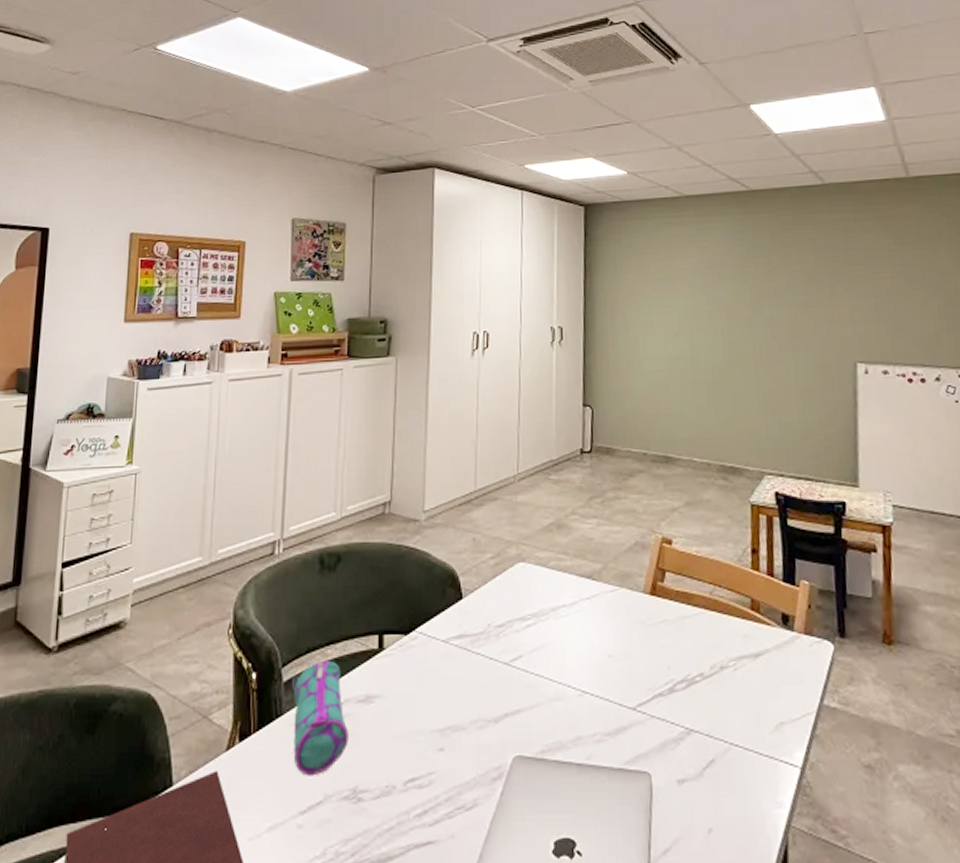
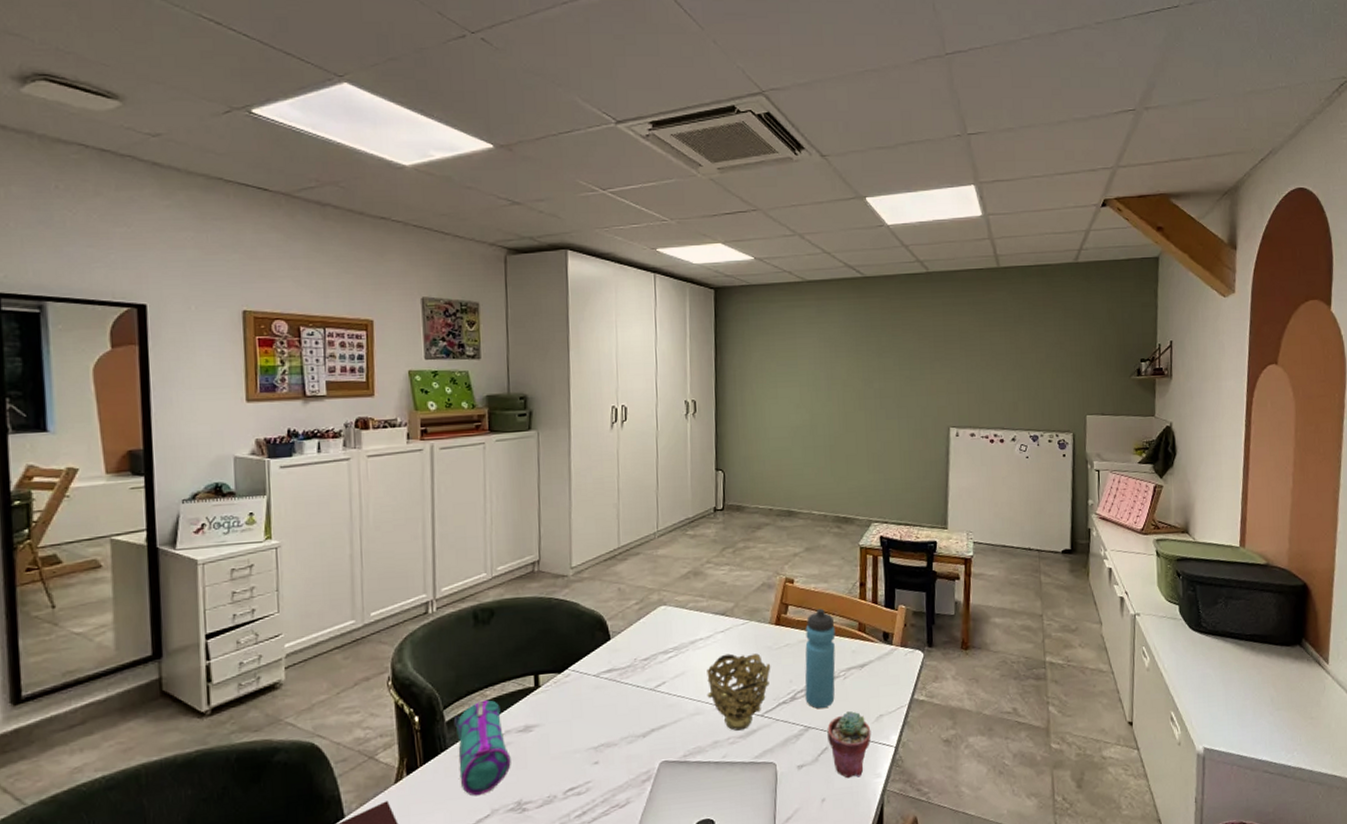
decorative bowl: none [569,626,645,725] -> present [707,653,771,731]
water bottle: none [685,578,723,706] -> present [804,608,836,708]
potted succulent: none [714,714,770,805] -> present [827,711,871,779]

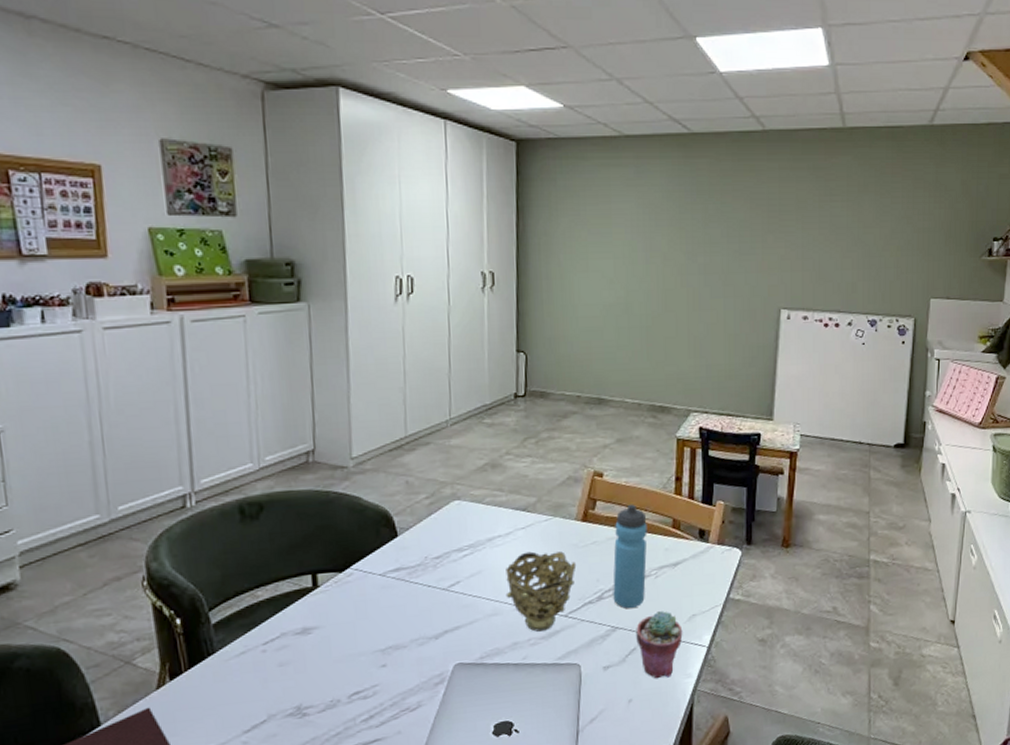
pencil case: present [453,699,511,796] -> none [221,600,289,702]

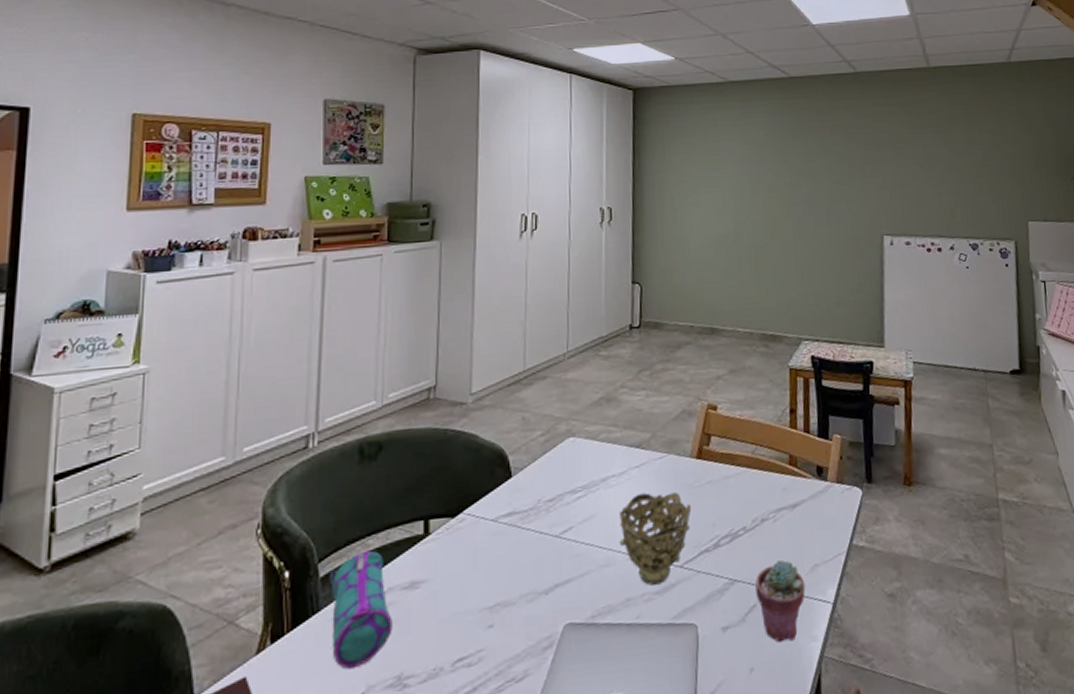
pencil case: none [221,600,289,702] -> present [329,550,393,670]
water bottle: present [613,504,647,608] -> none [729,439,764,557]

